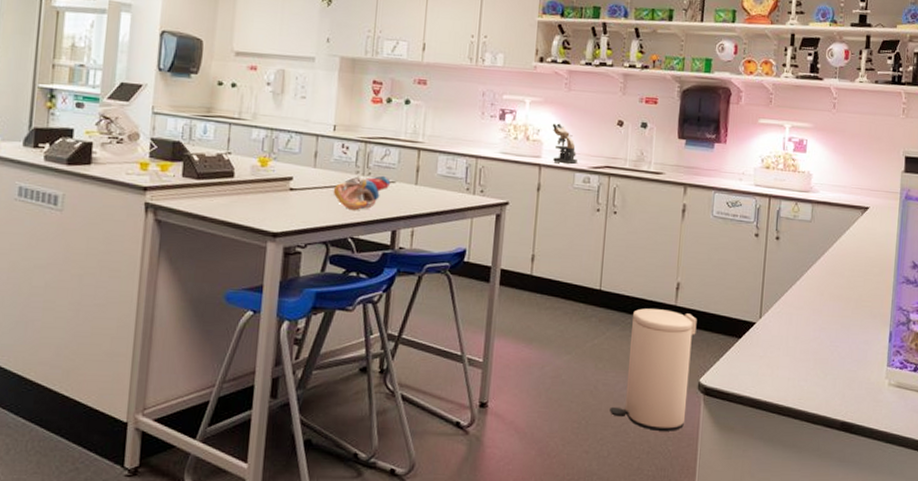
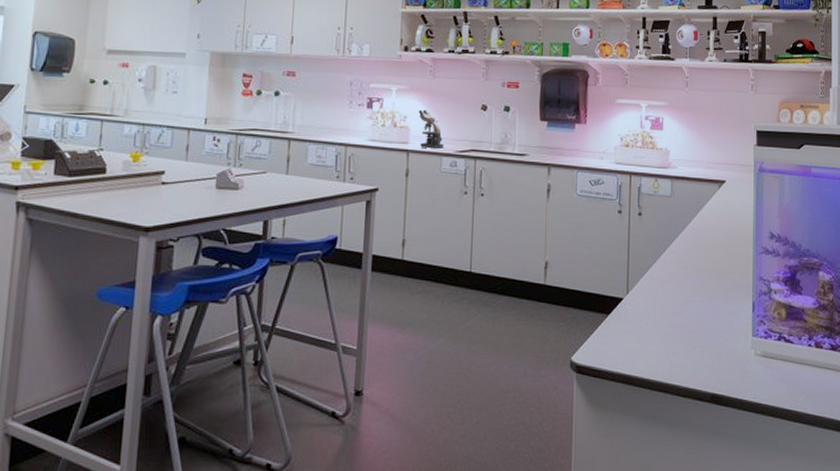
anatomical model: present [333,175,391,211] -> none [204,166,262,203]
pedal bin: present [610,308,697,431] -> none [484,289,566,412]

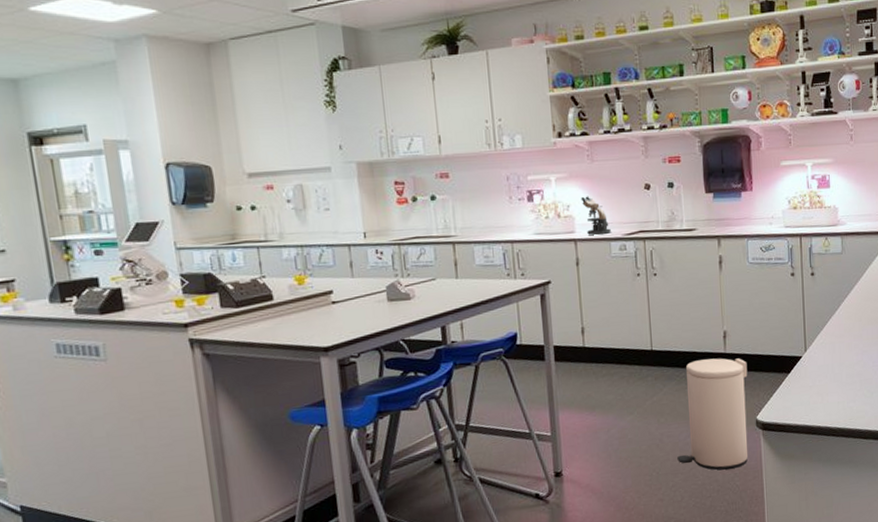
pedal bin: none [484,289,566,412] -> present [677,358,749,470]

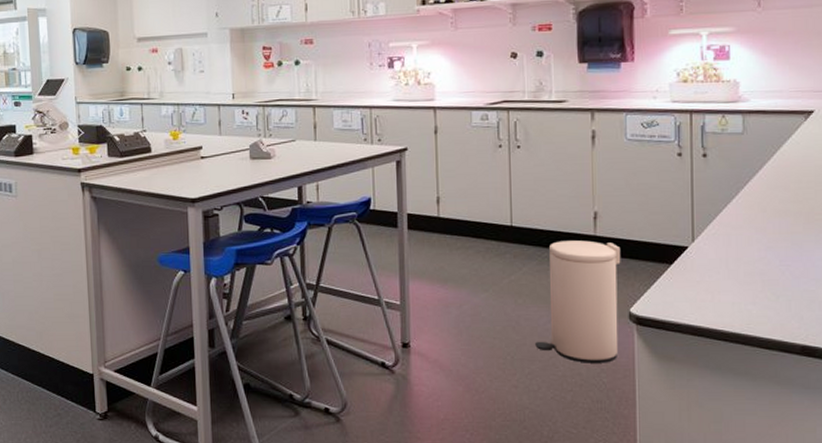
microscope: present [581,196,611,236] -> none [442,63,473,104]

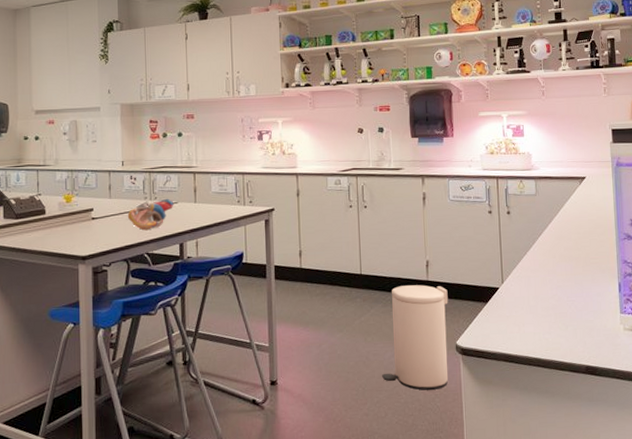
anatomical model: none [239,135,292,172] -> present [127,198,174,231]

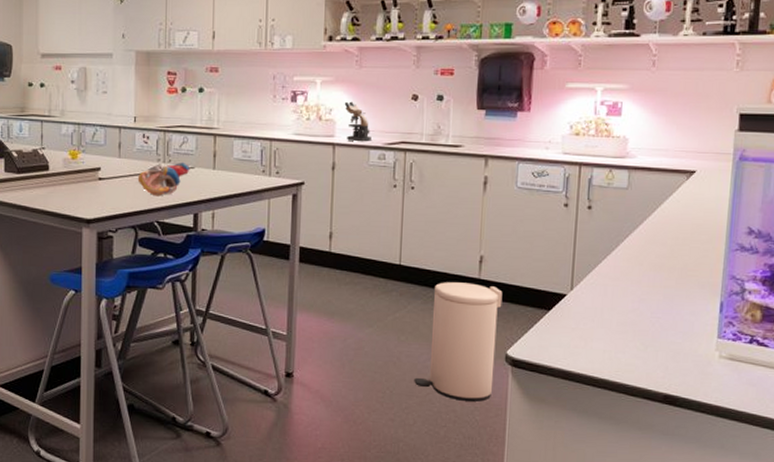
microscope: none [303,137,328,171] -> present [344,101,372,142]

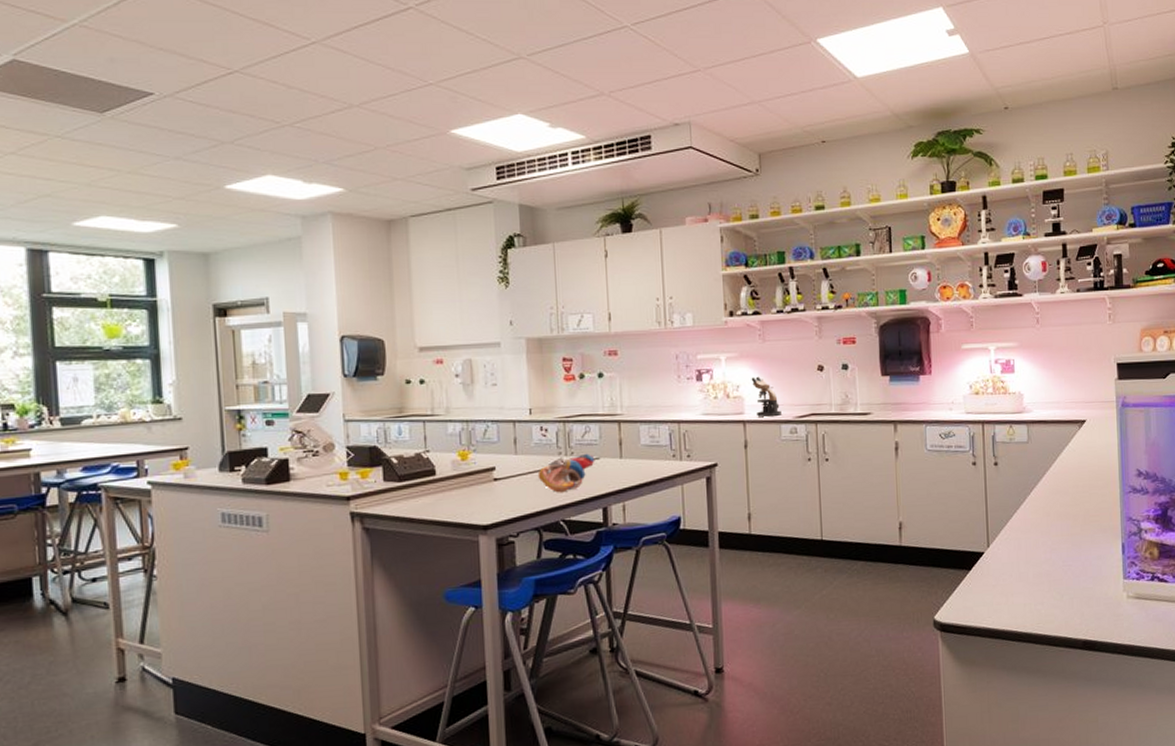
pedal bin: present [414,282,503,402] -> none [847,551,925,674]

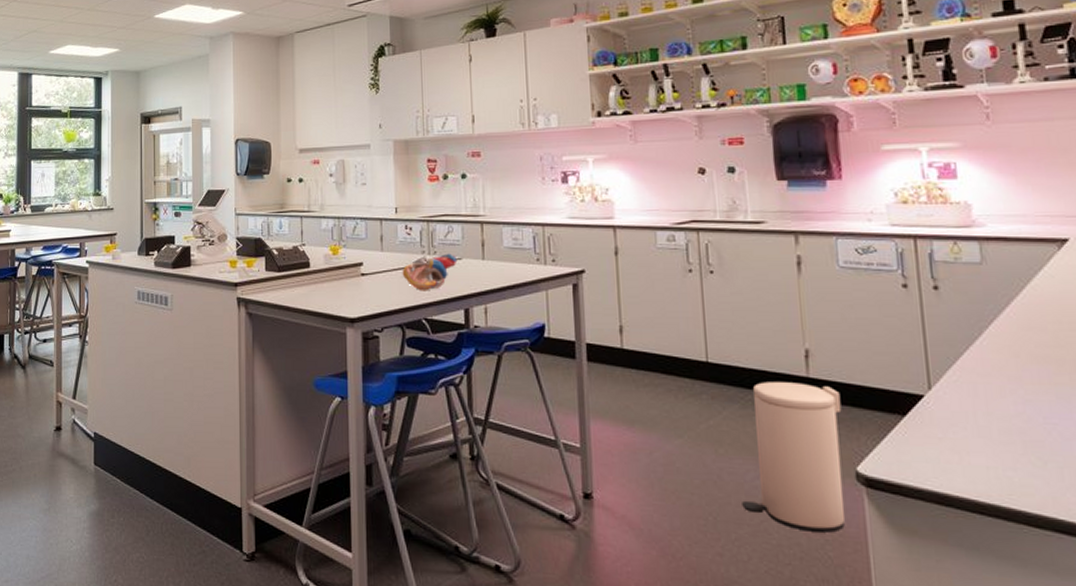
microscope: present [751,376,782,418] -> none [621,179,657,223]
pedal bin: none [847,551,925,674] -> present [742,382,846,533]

